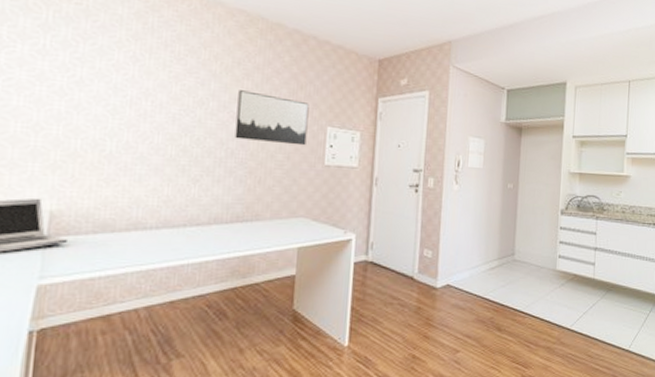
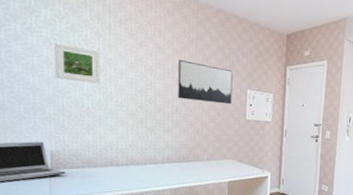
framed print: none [69,68,135,121] -> present [55,42,101,84]

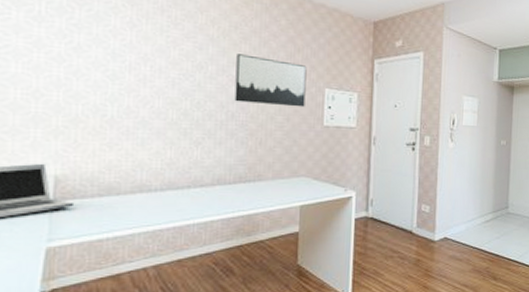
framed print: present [55,42,101,84] -> none [69,34,133,86]

